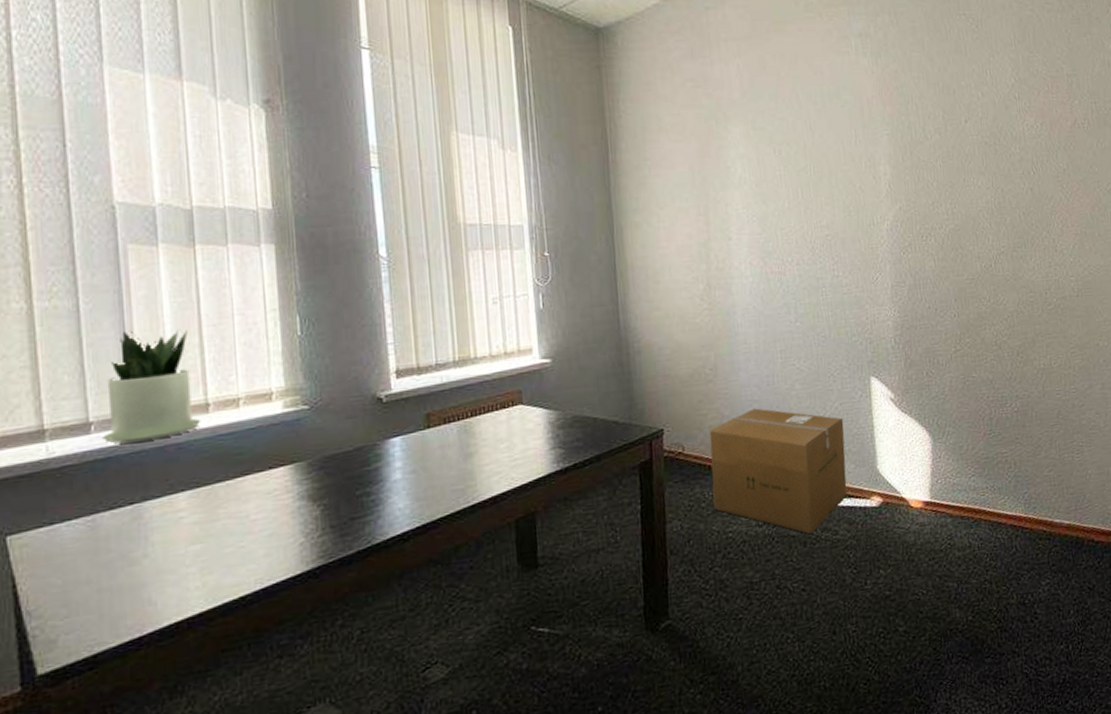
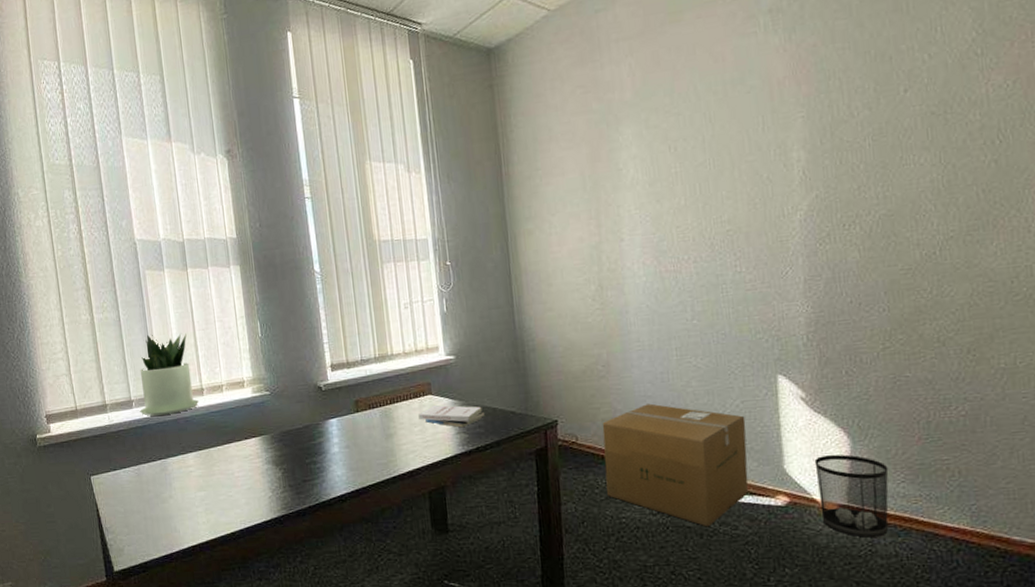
books: none [506,416,583,442] -> present [418,404,484,428]
waste bin: none [902,452,964,532] -> present [814,454,889,538]

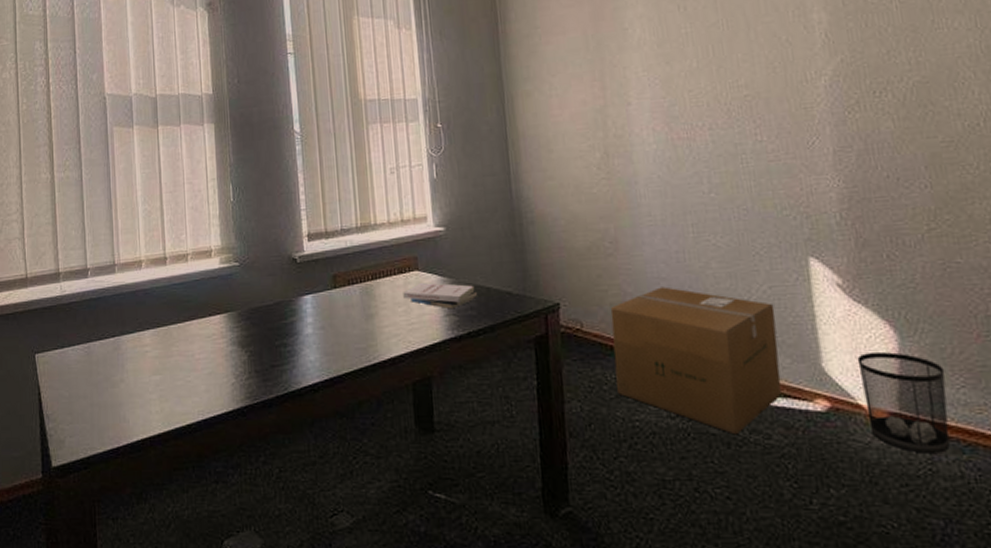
planter: present [140,333,200,416] -> none [95,195,161,287]

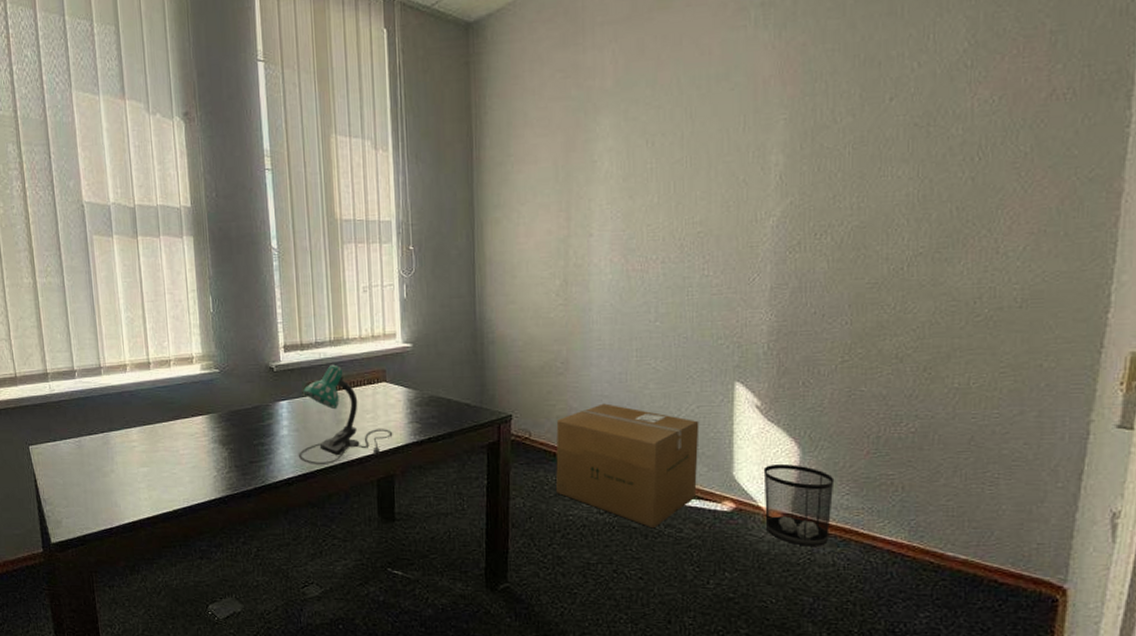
desk lamp: none [325,252,427,367] -> present [299,364,392,464]
books: present [403,282,477,309] -> none [371,392,438,417]

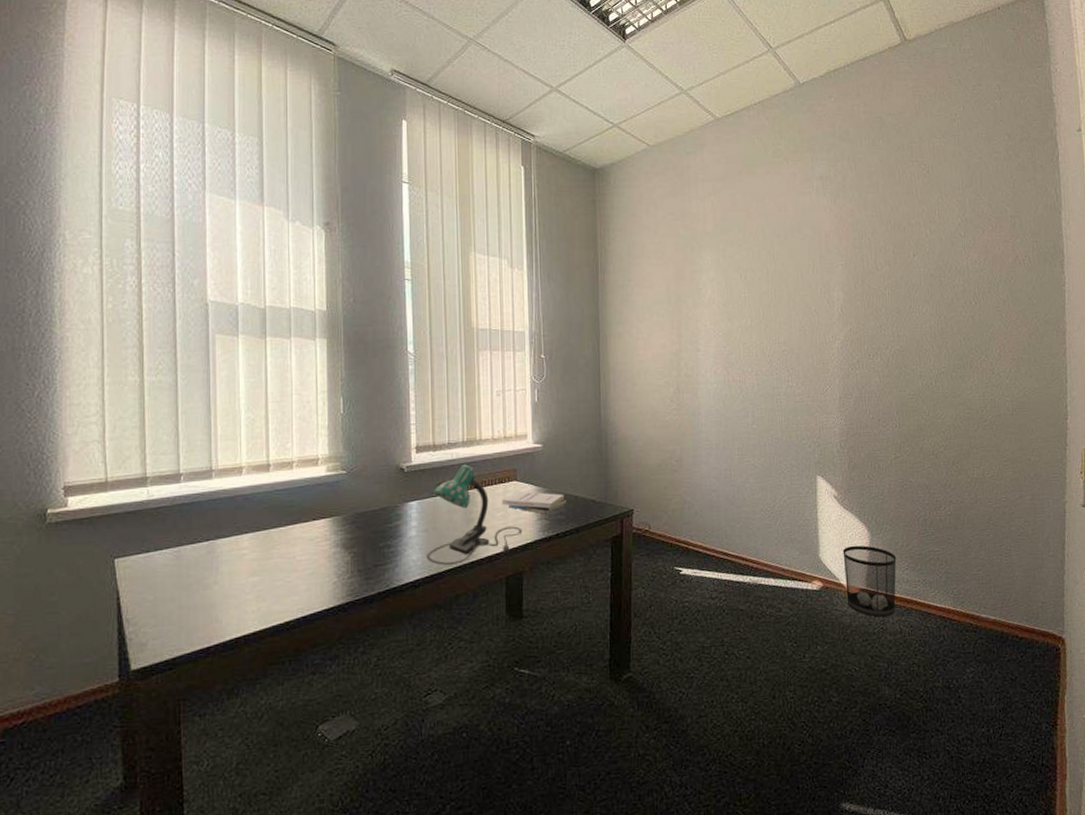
books: none [371,392,438,417] -> present [502,491,566,514]
box: present [556,403,699,529] -> none [672,497,791,610]

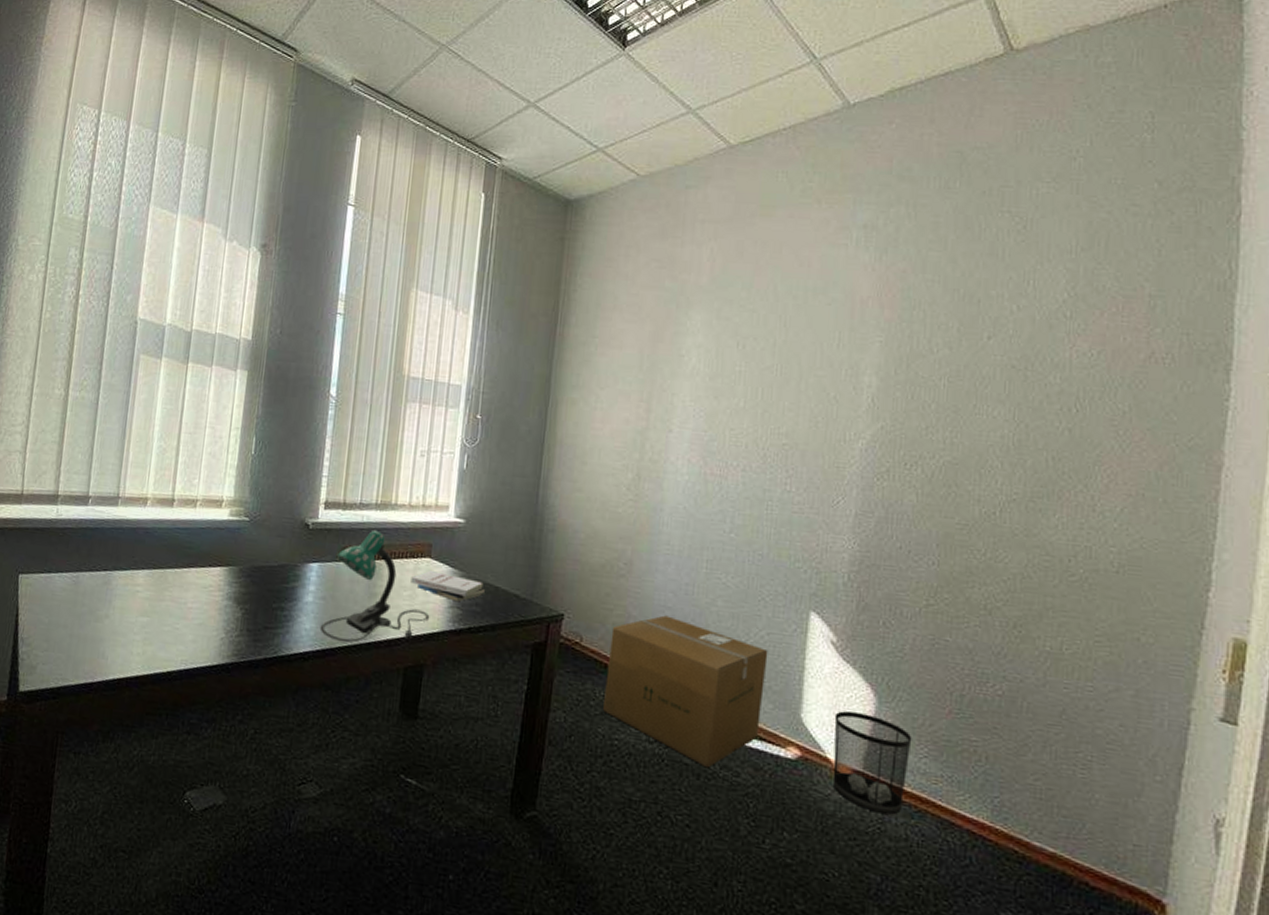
box: none [672,497,791,610] -> present [603,615,768,769]

